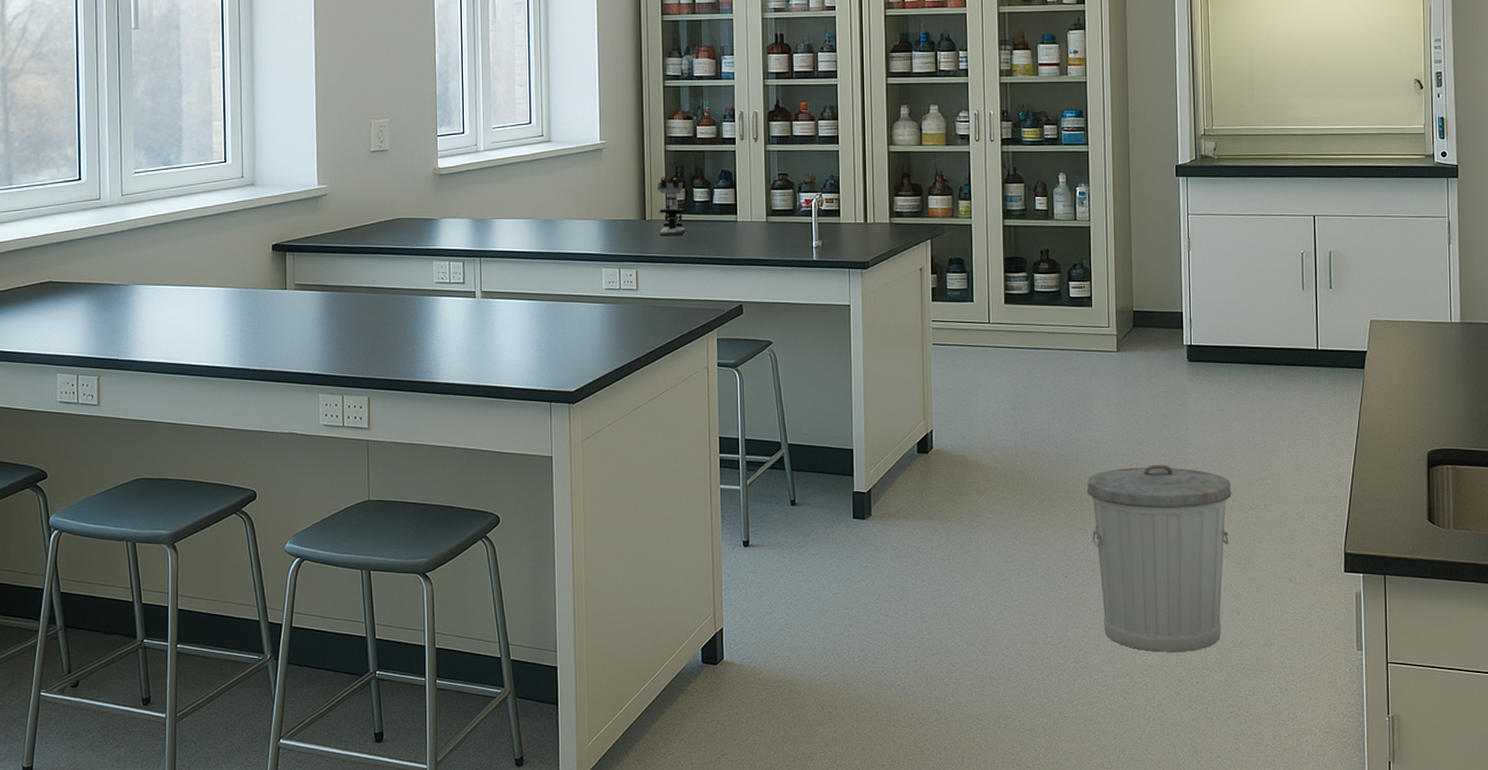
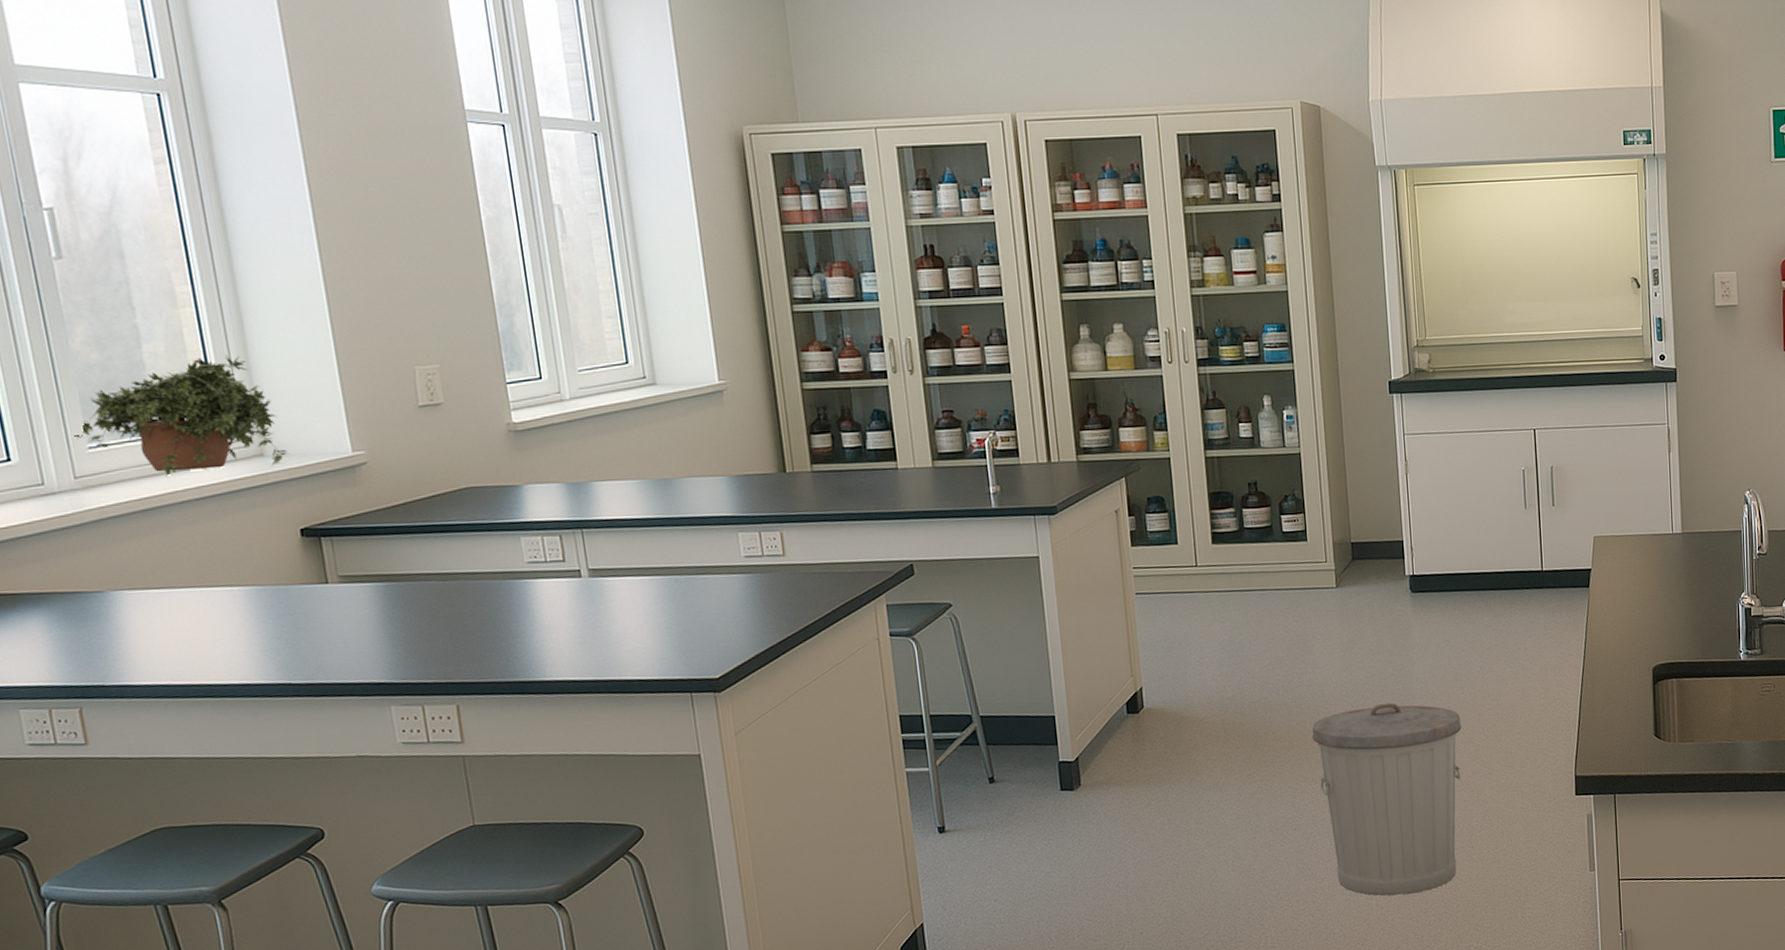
potted plant: none [126,105,273,197] -> present [74,354,289,476]
microscope: present [657,176,685,236] -> none [796,419,836,491]

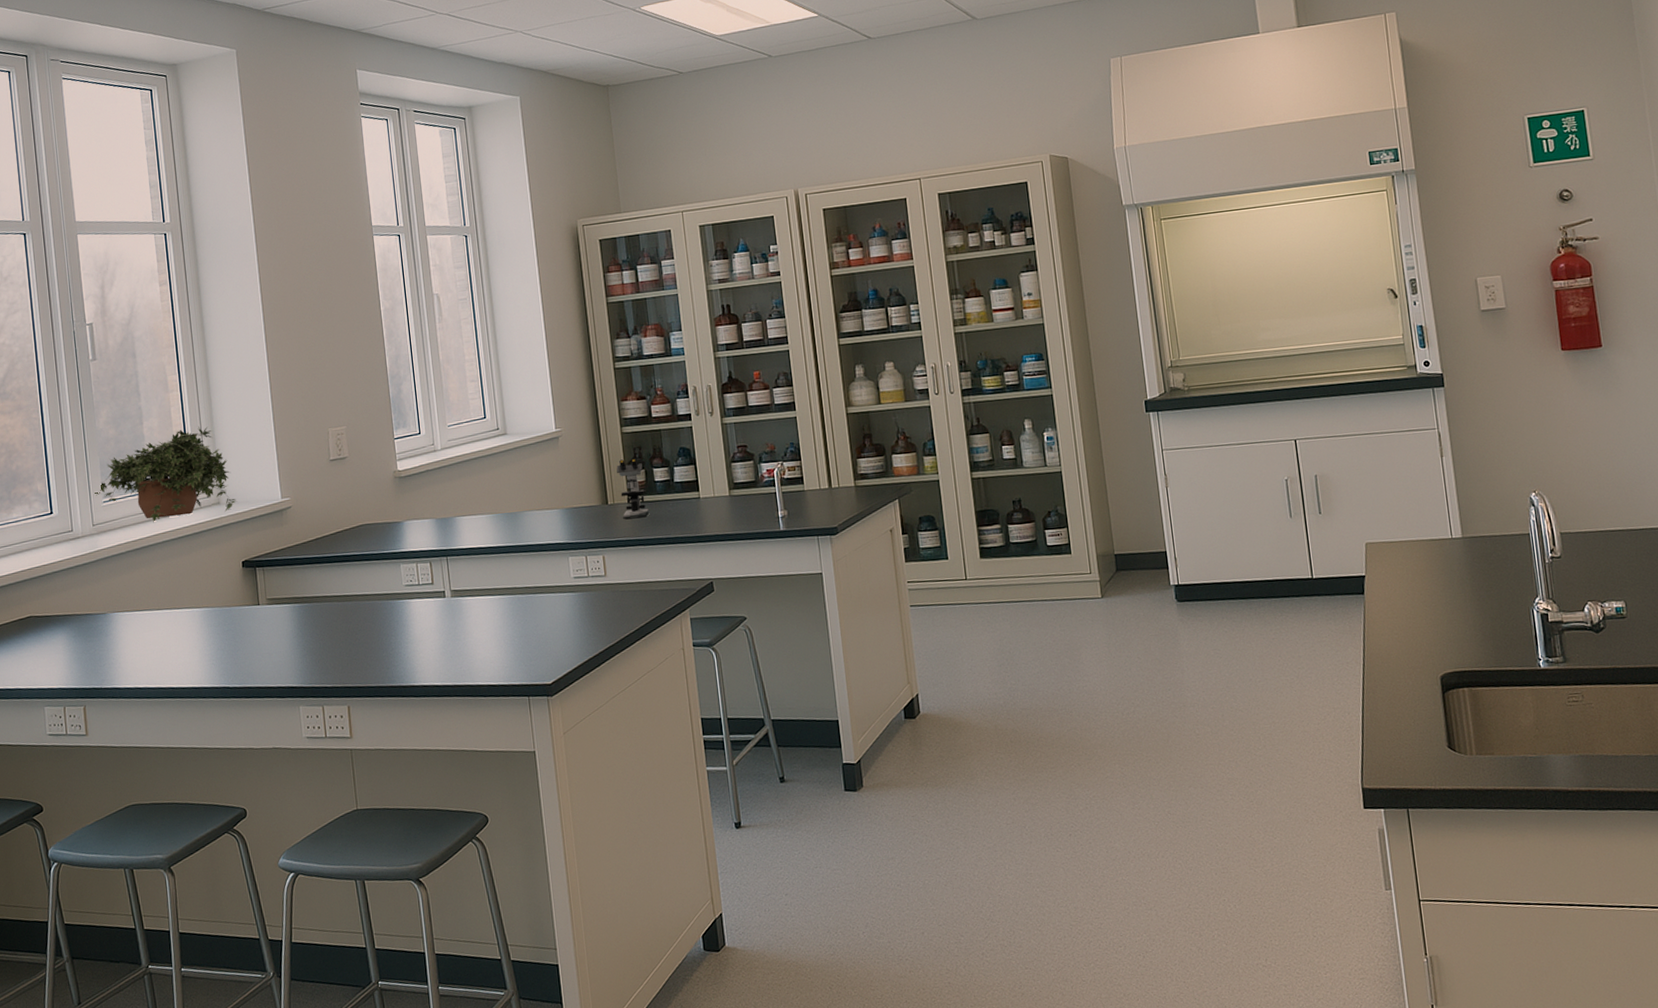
microscope: none [796,419,836,491] -> present [616,458,649,520]
trash can: present [1312,703,1462,896] -> none [1083,710,1240,907]

